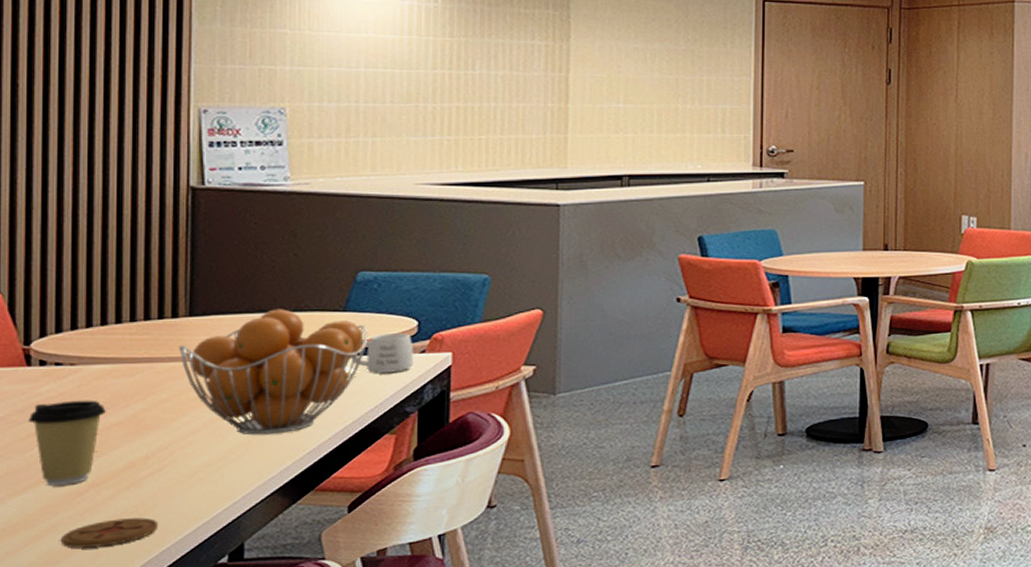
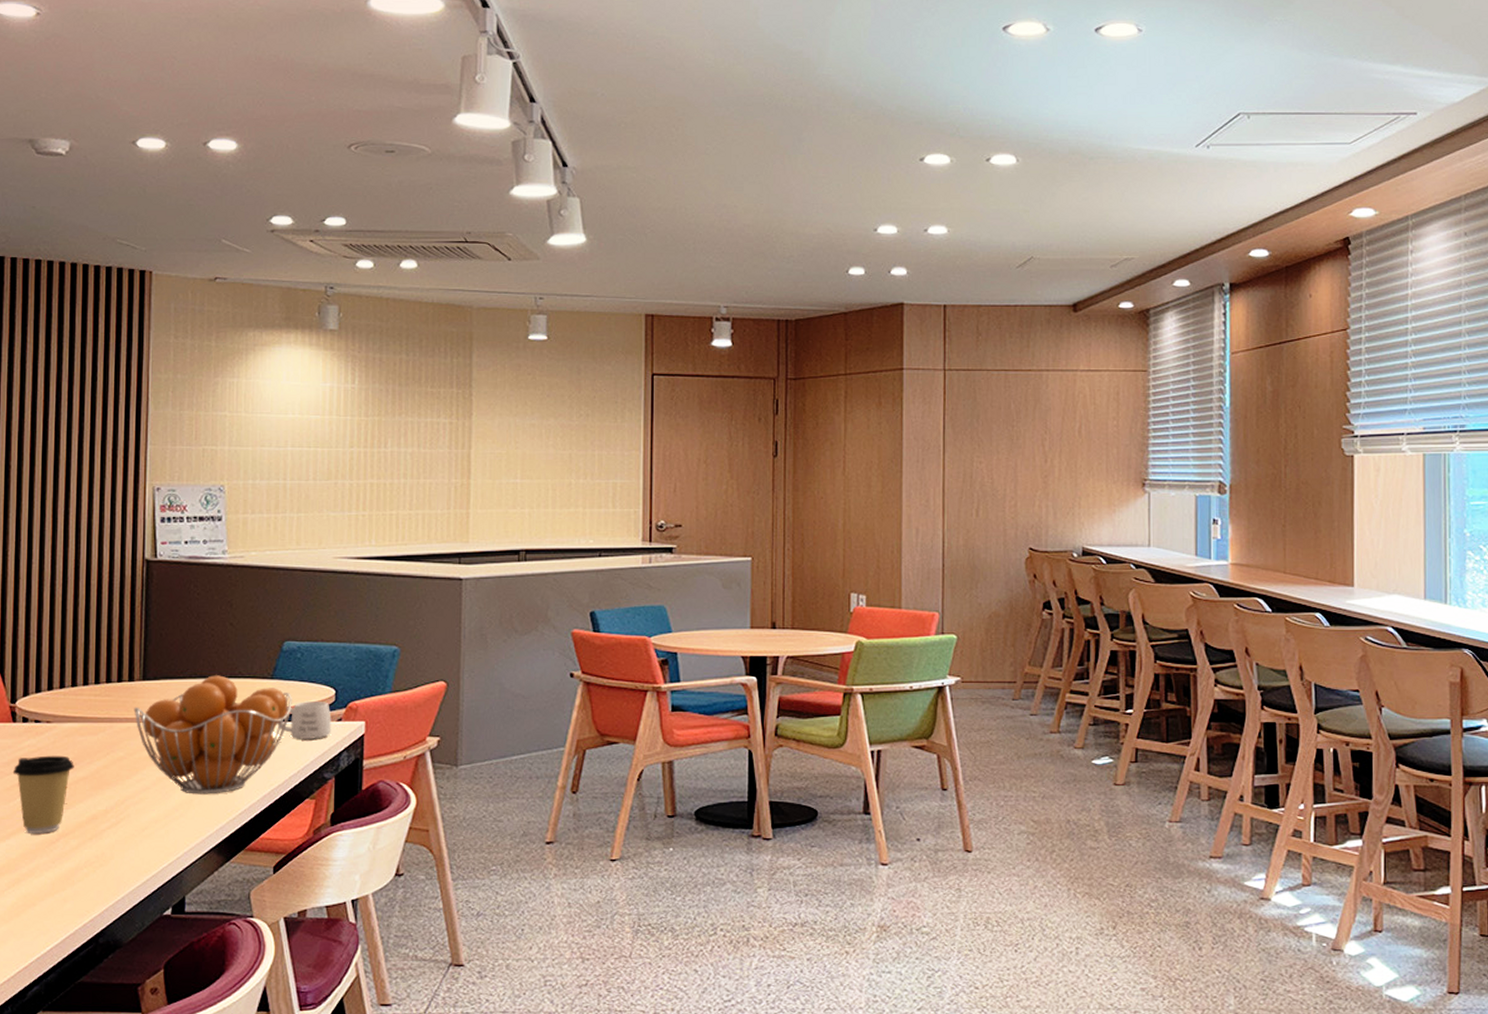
coaster: present [61,517,159,548] -> none [37,866,115,893]

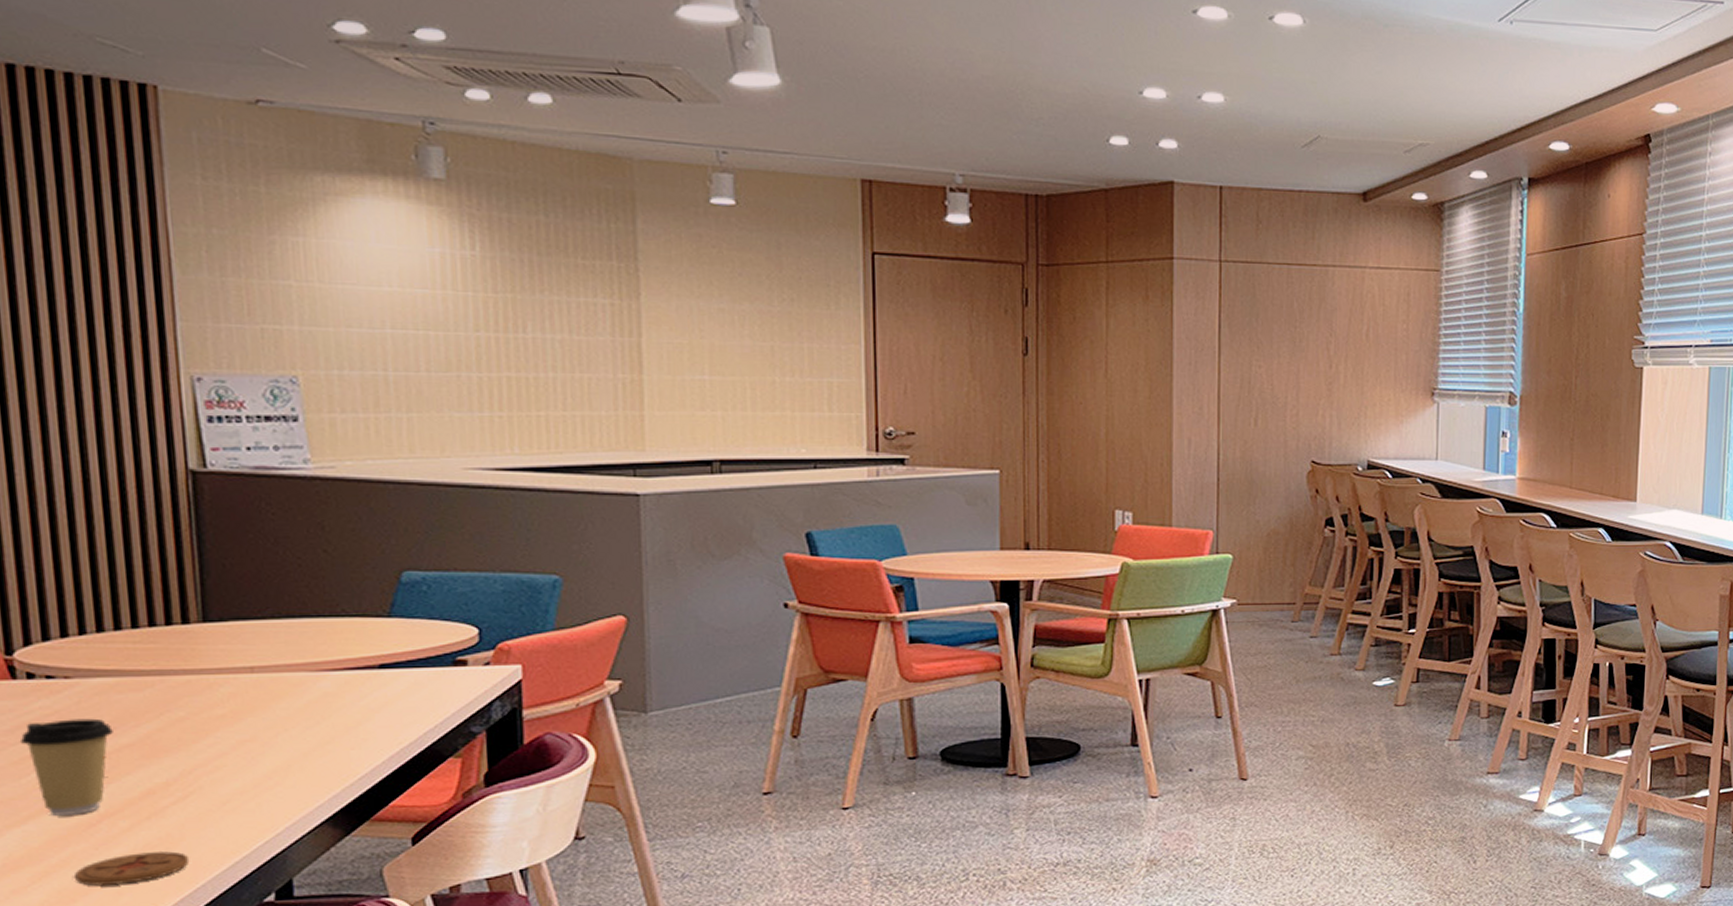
coaster: none [37,866,115,893] -> present [75,850,190,886]
fruit basket: present [134,675,292,794] -> none [193,614,420,759]
mug: present [277,701,332,739] -> none [401,643,477,688]

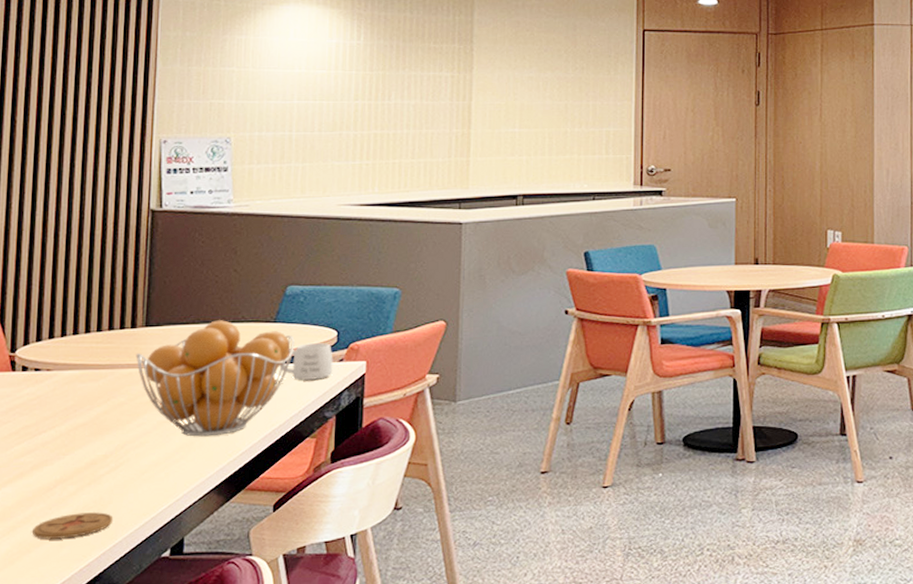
coffee cup: present [19,718,113,816] -> none [10,402,74,481]
fruit basket: none [193,614,420,759] -> present [136,320,295,437]
mug: none [401,643,477,688] -> present [279,343,333,380]

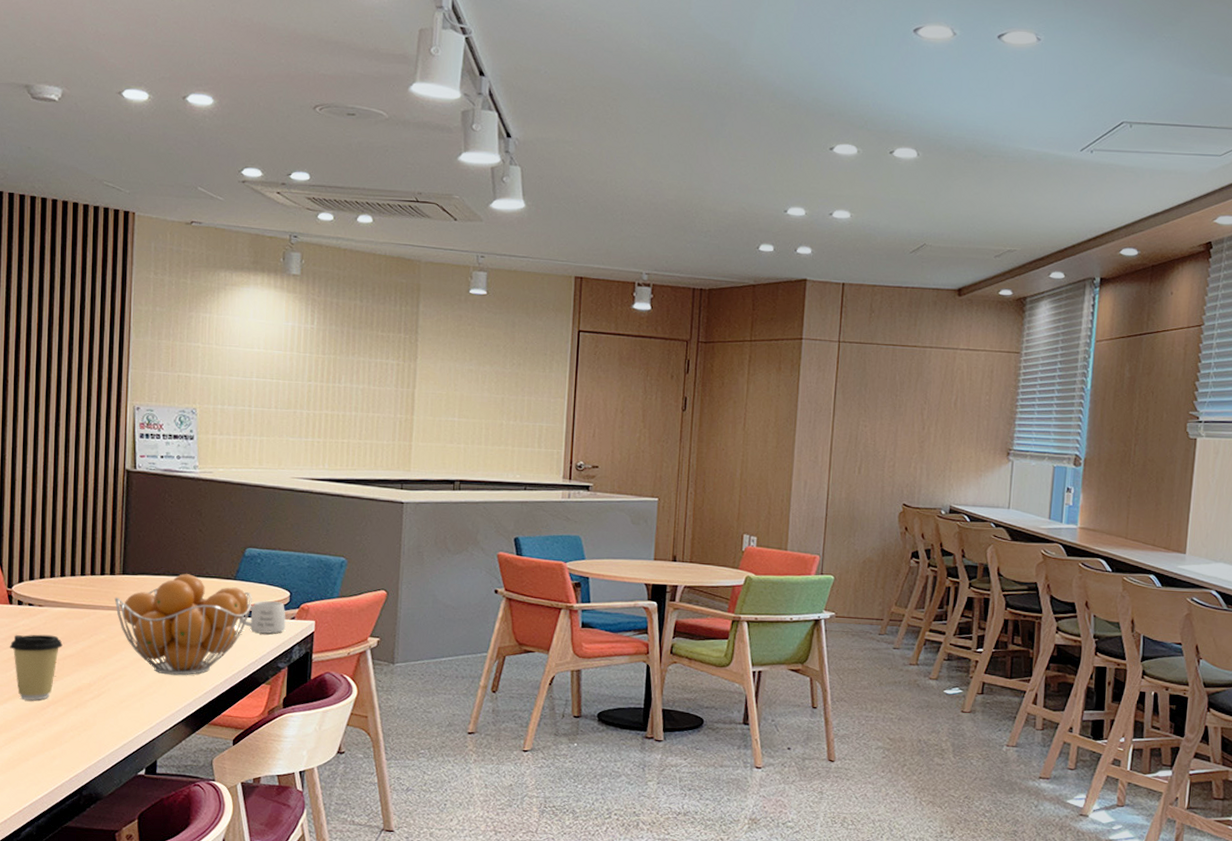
coffee cup: none [10,402,74,481] -> present [9,634,63,700]
coaster: present [33,511,114,539] -> none [30,730,97,752]

